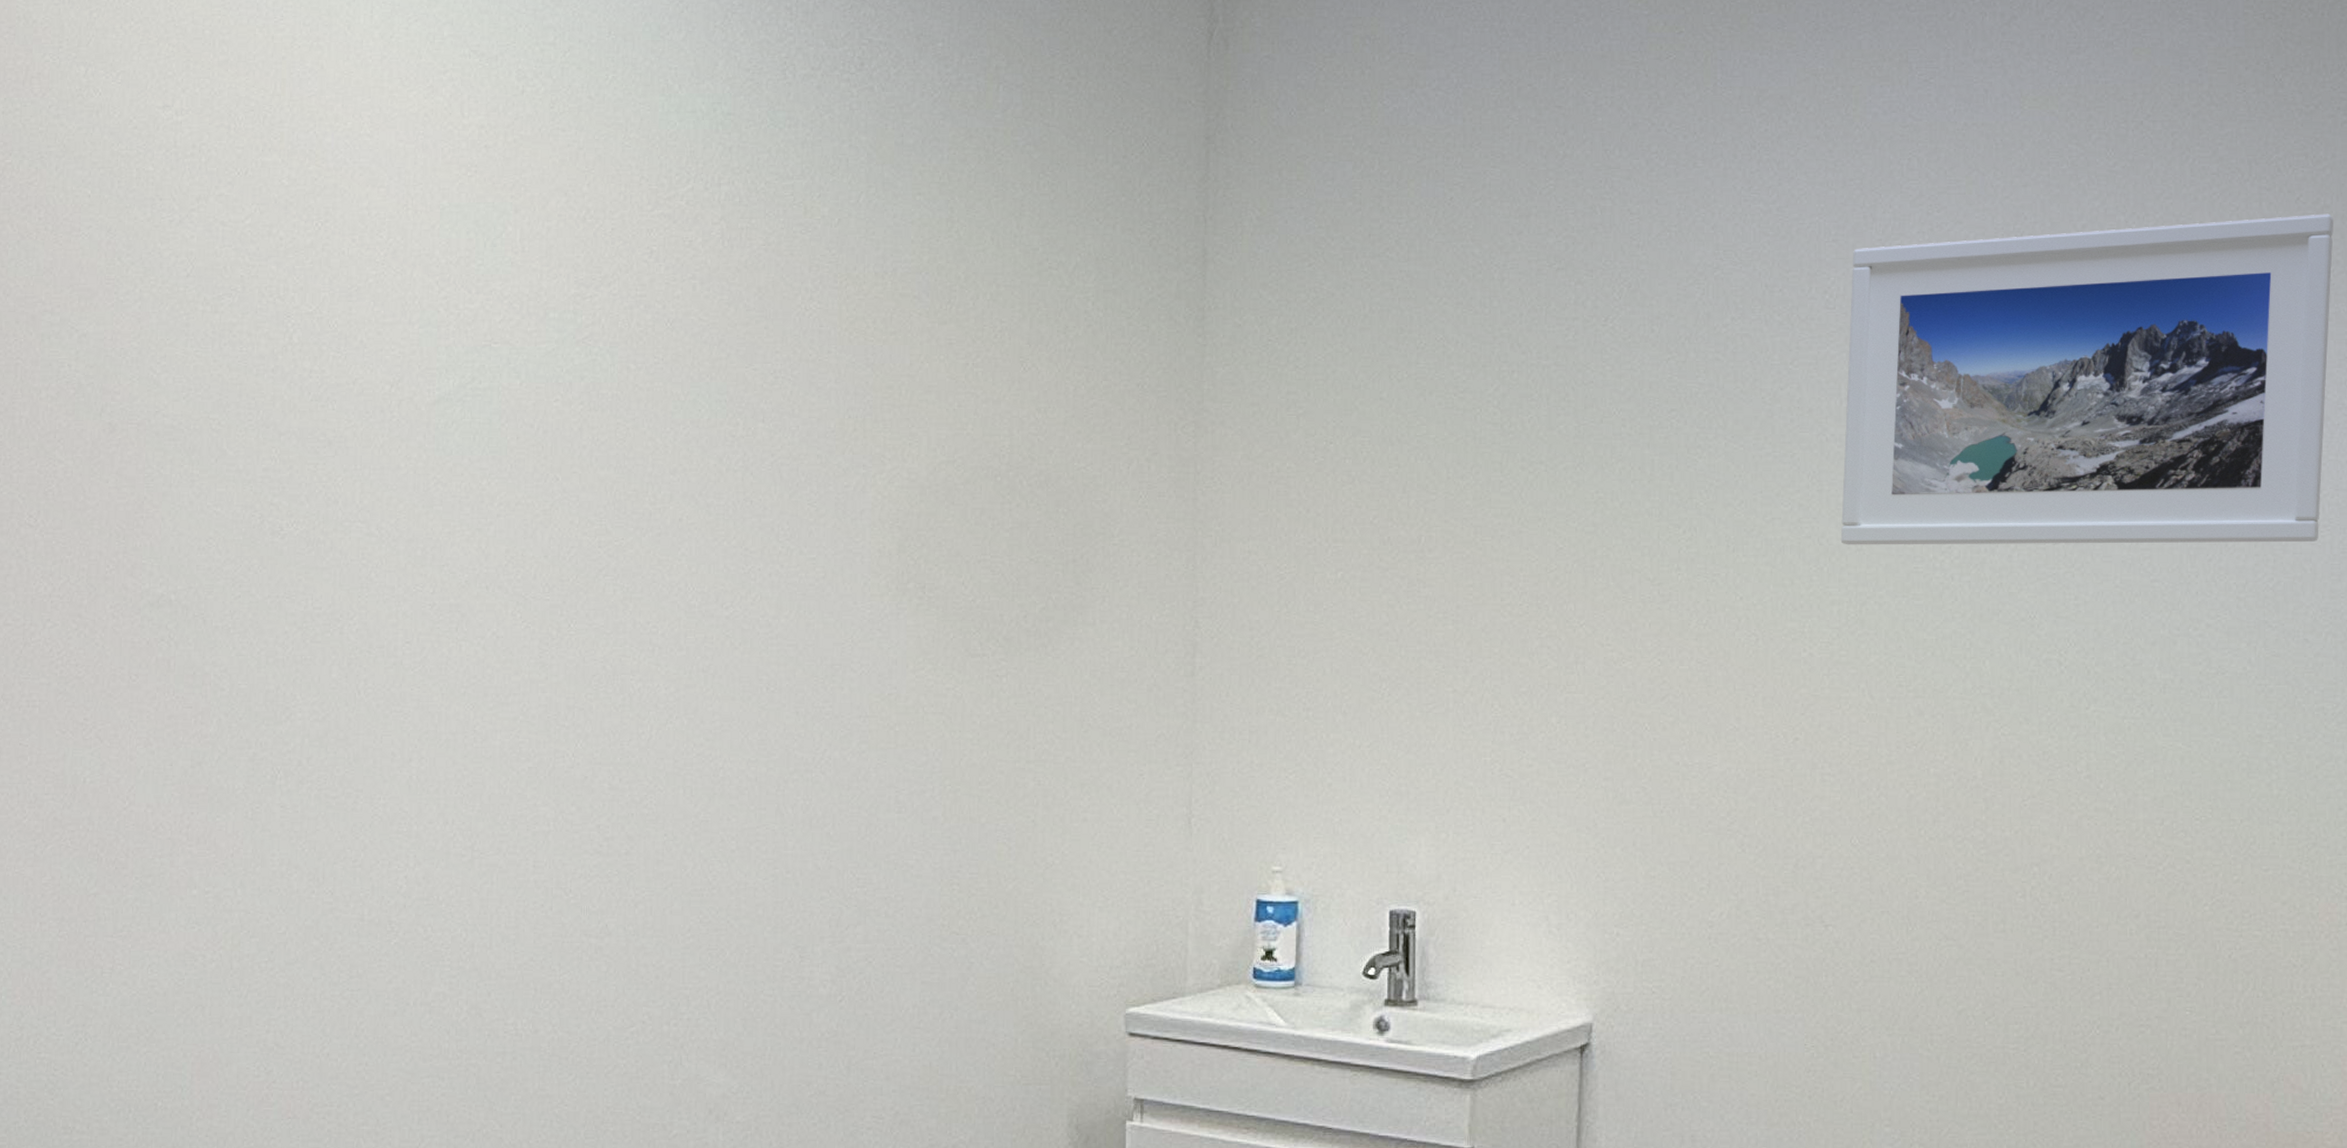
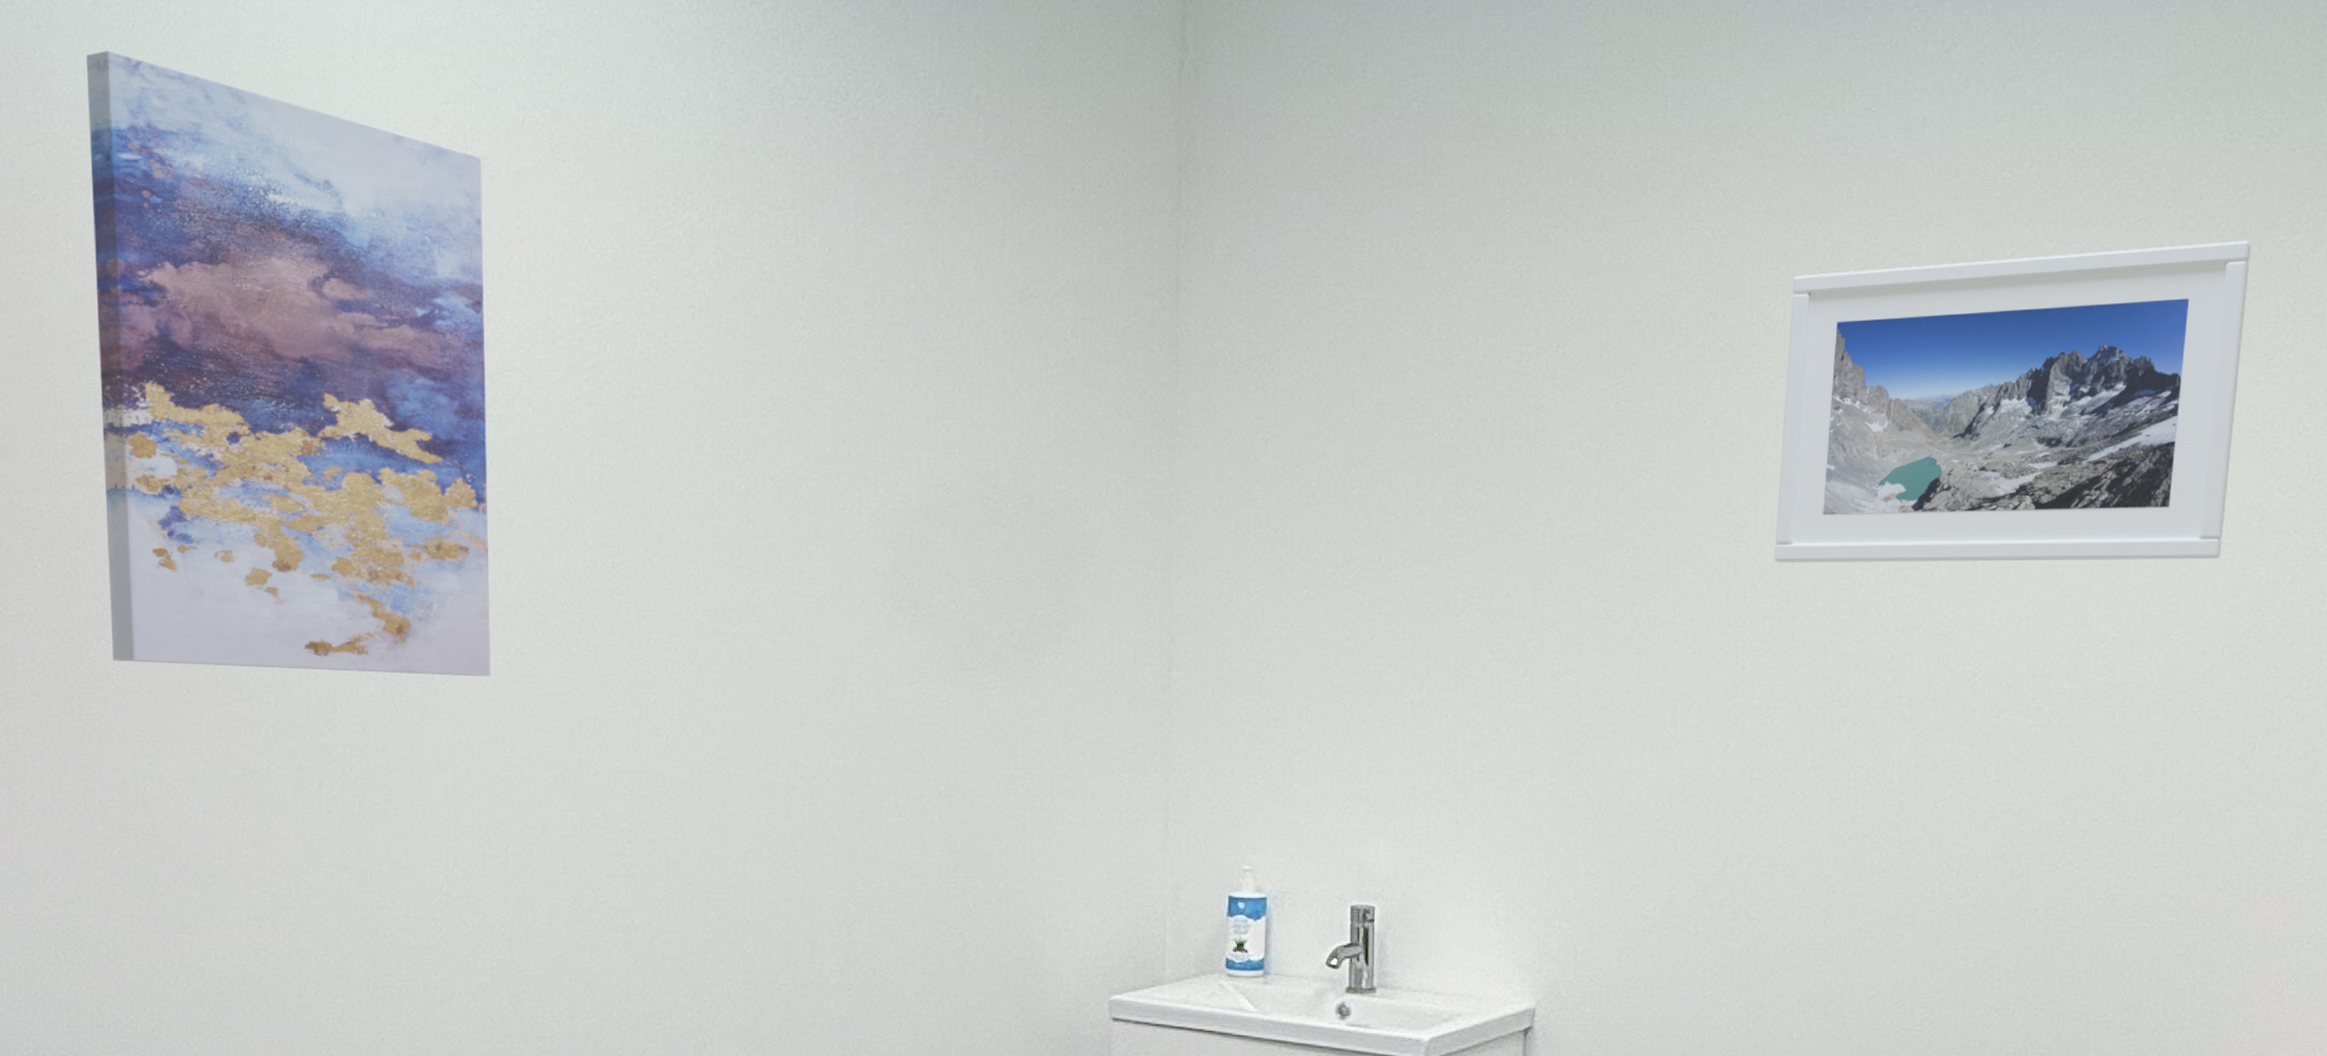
wall art: none [59,20,478,662] -> present [86,51,491,677]

